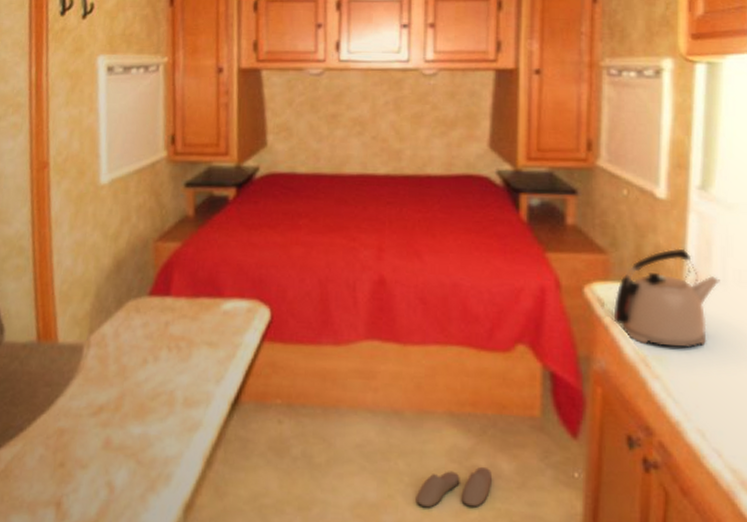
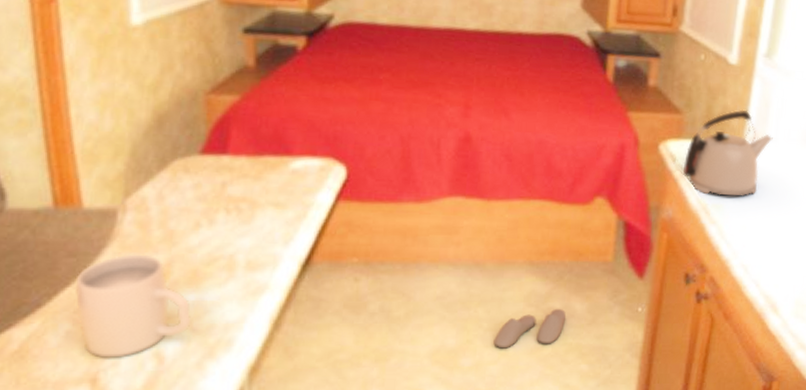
mug: none [48,386,138,484] -> present [75,254,192,358]

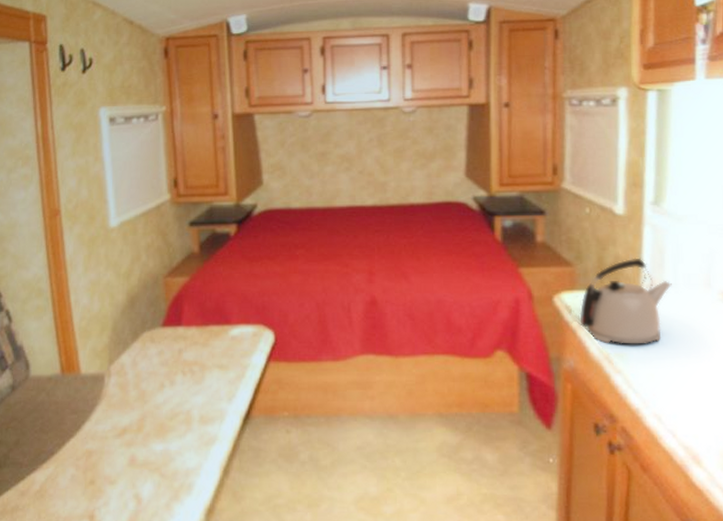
mug: present [75,254,192,358] -> none [77,411,161,498]
slippers: present [493,308,566,349] -> none [412,458,478,497]

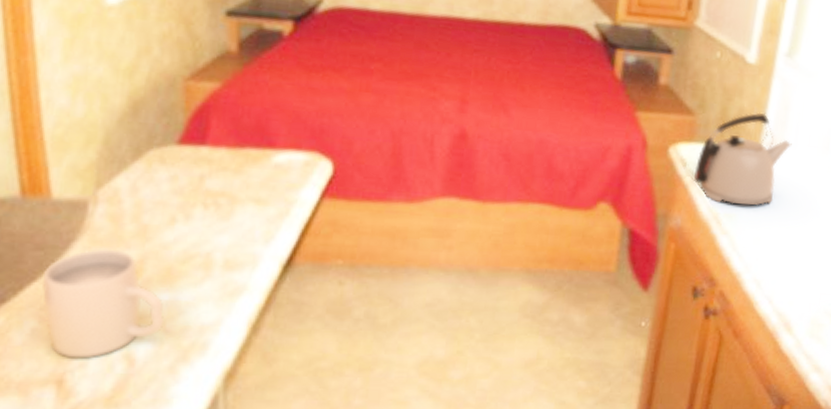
mug: none [77,411,161,498] -> present [41,248,165,359]

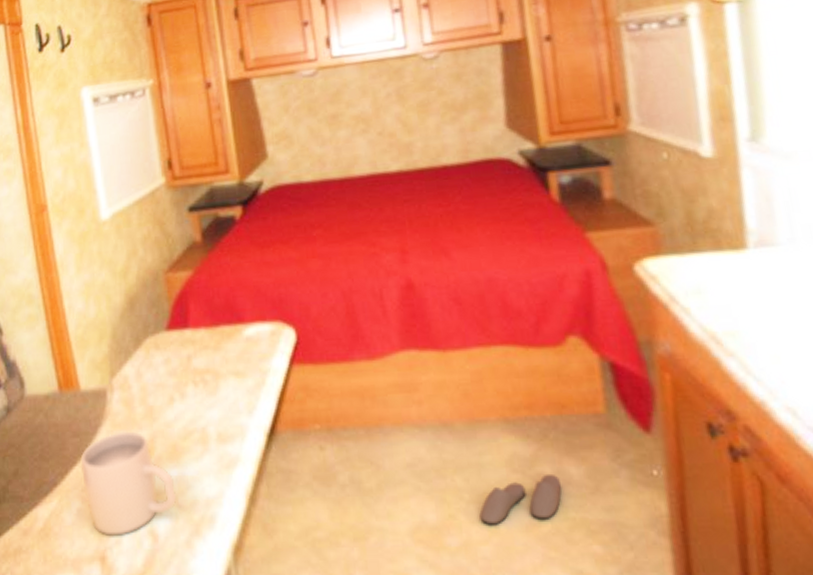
slippers: none [485,320,564,361] -> present [479,473,562,525]
kettle: present [693,112,792,205] -> none [670,208,789,321]

